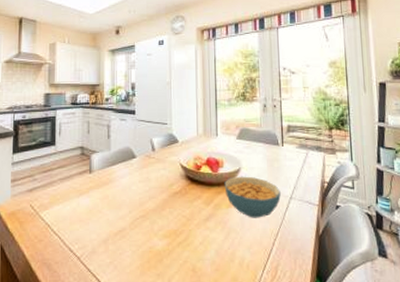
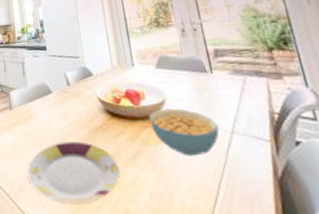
plate: none [102,205,192,264] -> present [27,141,120,204]

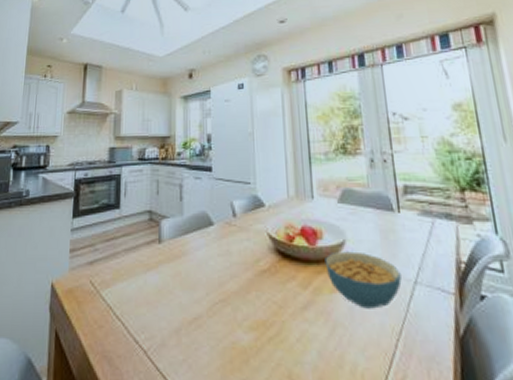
plate: present [27,141,120,204] -> none [173,286,286,365]

